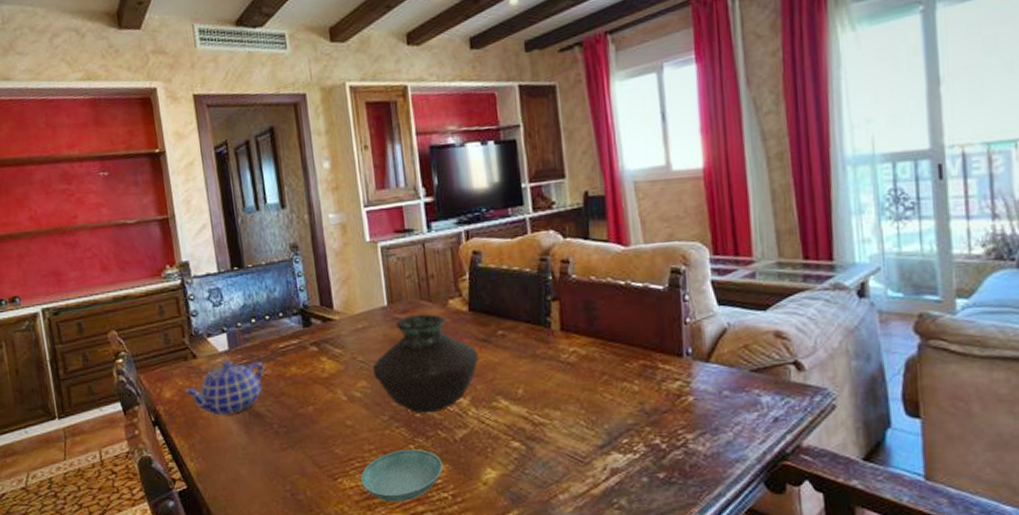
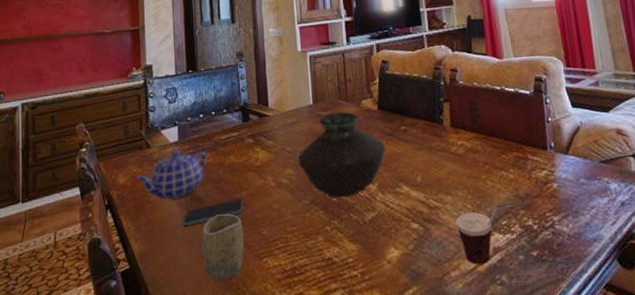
smartphone: none [242,414,311,443] -> present [183,198,244,225]
cup: none [265,430,315,502] -> present [202,213,245,280]
saucer: present [360,449,443,503] -> none [283,231,354,281]
cup: none [565,416,645,487] -> present [455,201,519,264]

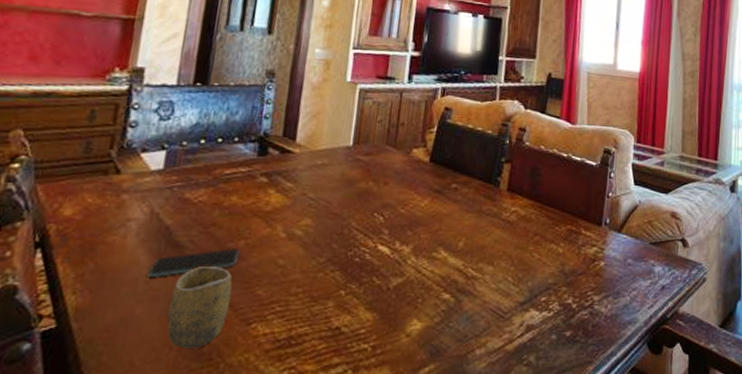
teapot: present [137,151,207,200] -> none [91,181,201,243]
vase: present [298,111,386,198] -> none [321,158,430,259]
cup: present [455,201,519,264] -> none [491,277,563,342]

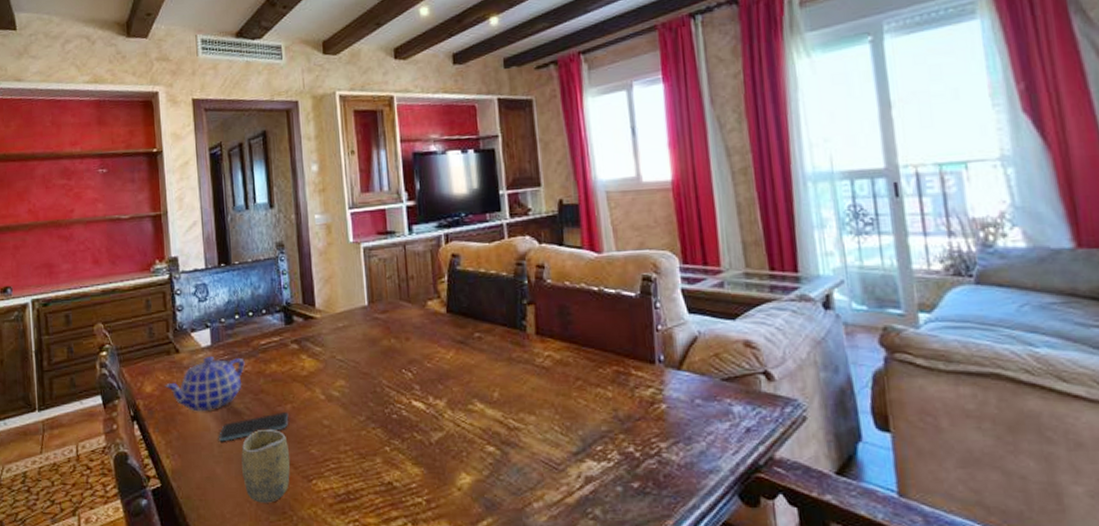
teapot: none [91,181,201,243] -> present [165,357,245,412]

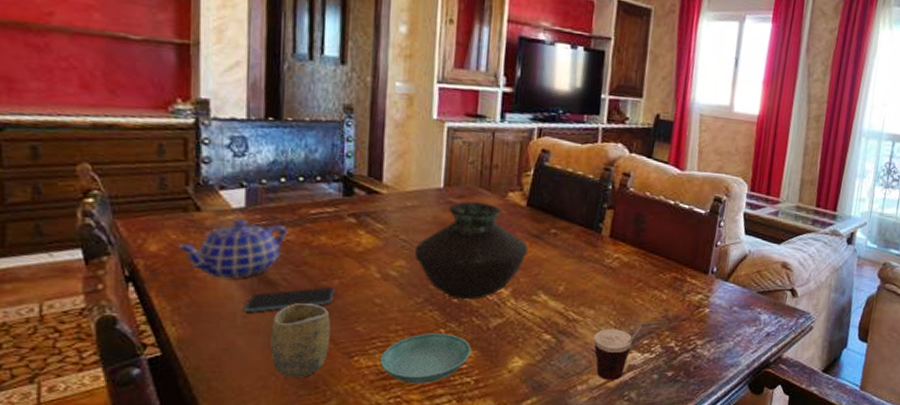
saucer: none [335,452,418,507] -> present [379,333,471,384]
vase: none [352,314,456,415] -> present [415,201,529,300]
cup: none [539,423,619,495] -> present [593,321,666,380]

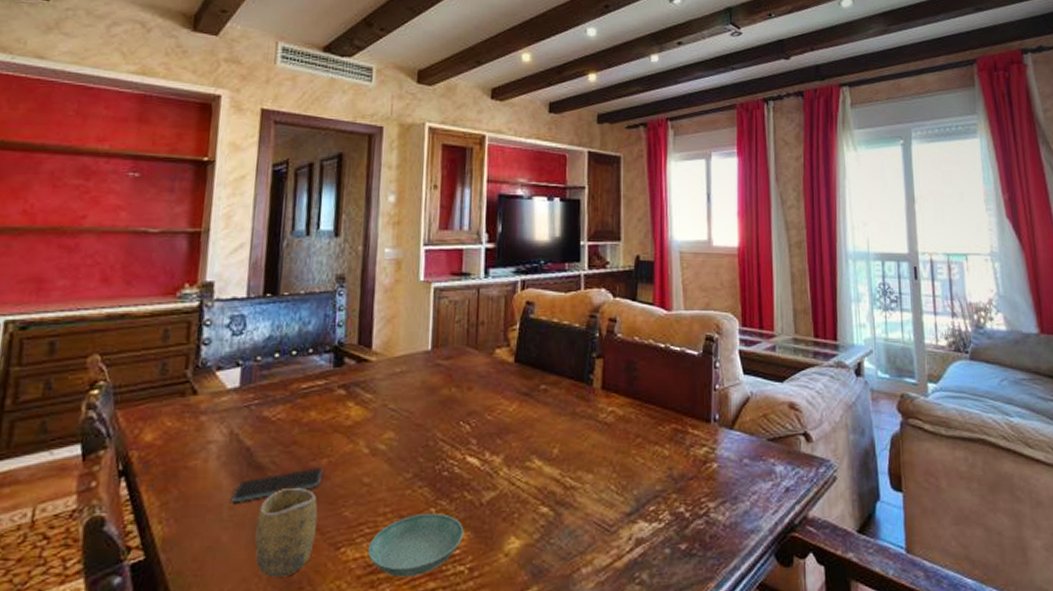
teapot: present [177,220,287,279] -> none [171,401,279,466]
vase: present [415,201,529,300] -> none [404,361,519,472]
cup: present [593,321,666,380] -> none [594,482,672,559]

